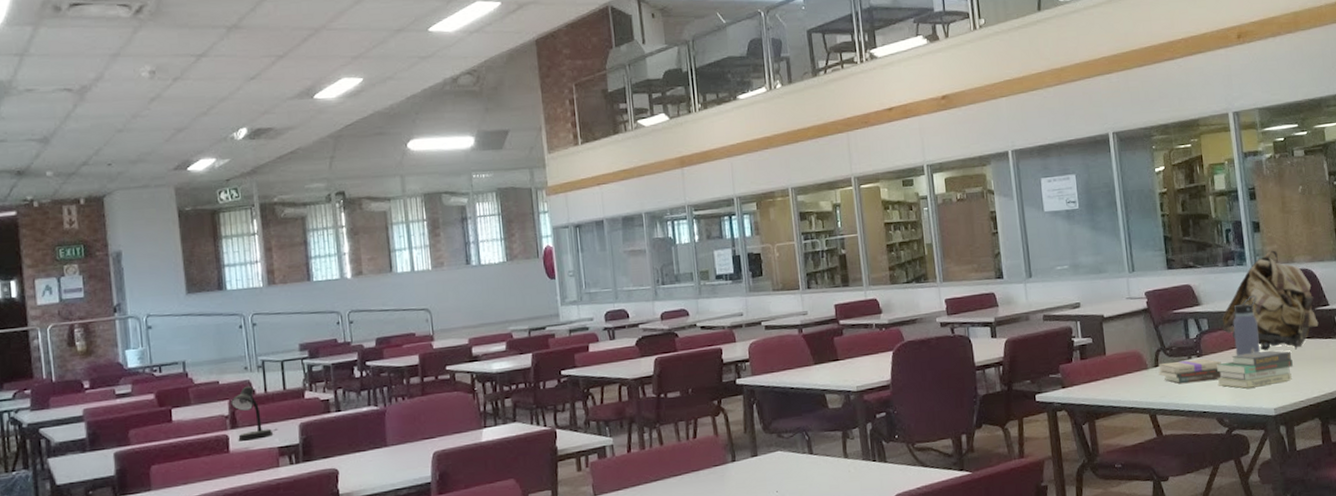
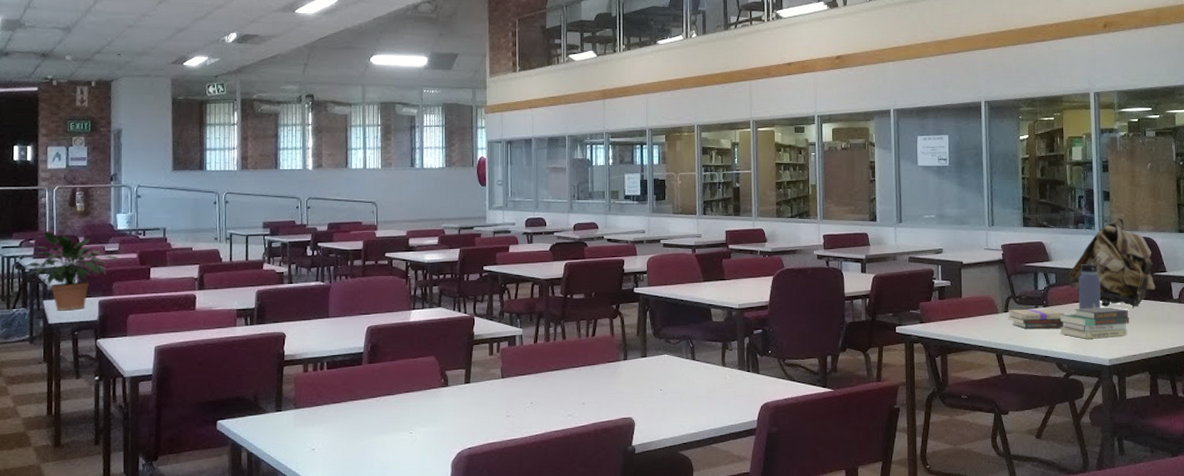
potted plant: none [21,378,135,469] -> present [24,232,121,311]
desk lamp: present [231,385,278,441] -> none [201,254,238,301]

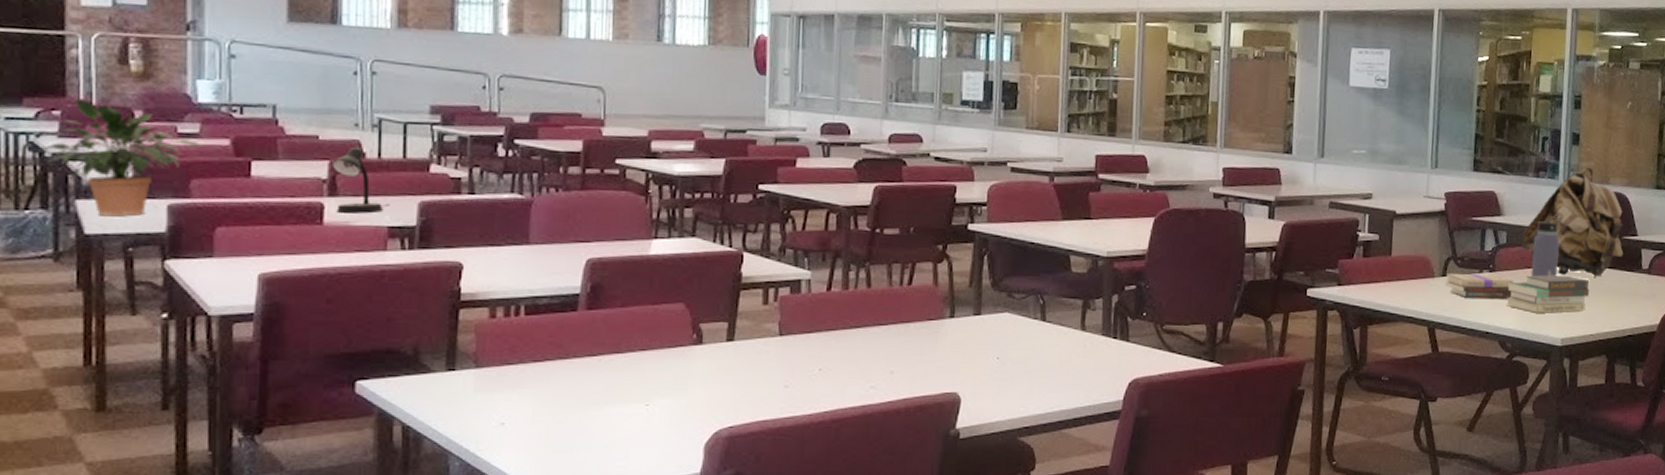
desk lamp: none [201,254,238,301] -> present [332,146,390,214]

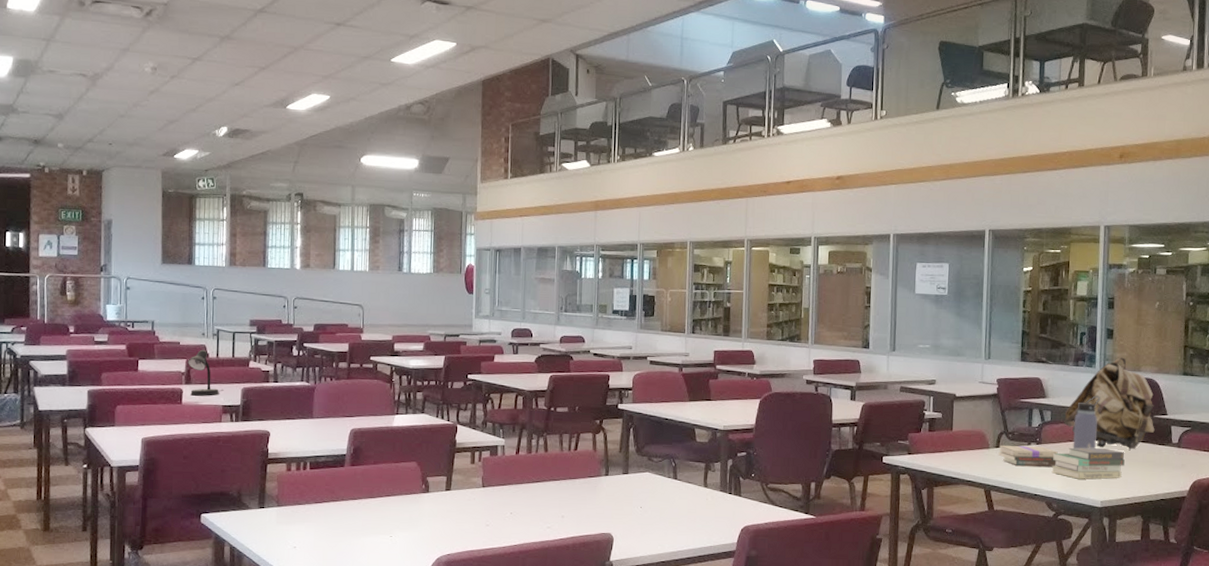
potted plant: present [43,99,203,217] -> none [16,319,110,399]

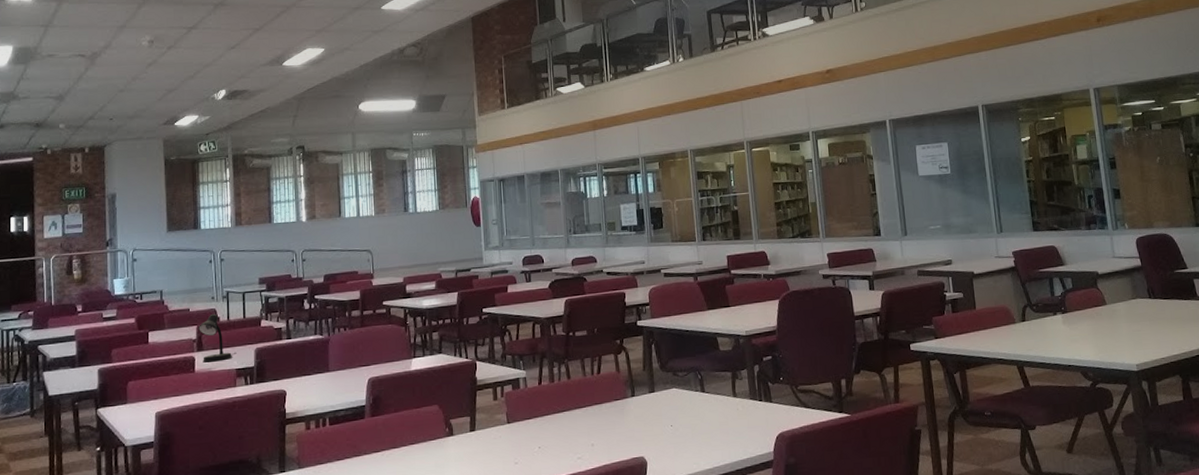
books: present [998,445,1058,467] -> none [1025,315,1085,338]
books: present [1051,447,1125,480] -> none [1081,309,1154,345]
backpack: present [1064,357,1155,450] -> none [1085,215,1178,309]
water bottle: present [1073,395,1101,449] -> none [1095,257,1122,314]

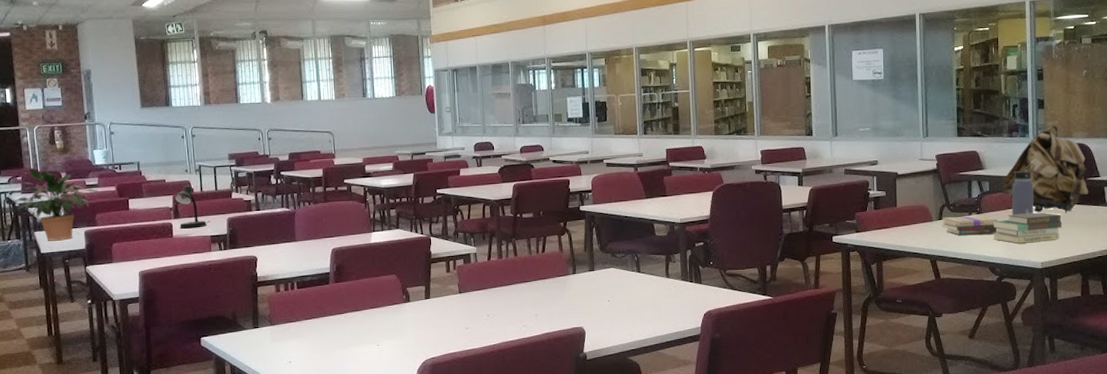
potted plant: none [23,302,119,382] -> present [14,169,101,241]
books: none [1025,315,1085,338] -> present [941,215,998,235]
books: none [1081,309,1154,345] -> present [993,212,1062,244]
backpack: none [1085,215,1178,309] -> present [1002,125,1089,212]
water bottle: none [1095,257,1122,314] -> present [1011,163,1036,215]

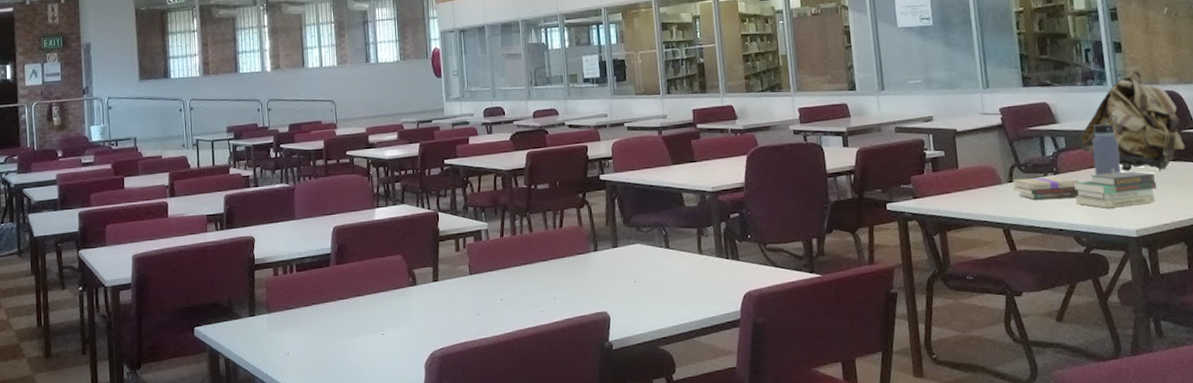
potted plant: present [14,169,101,241] -> none [9,147,96,224]
desk lamp: present [174,185,211,229] -> none [171,160,207,208]

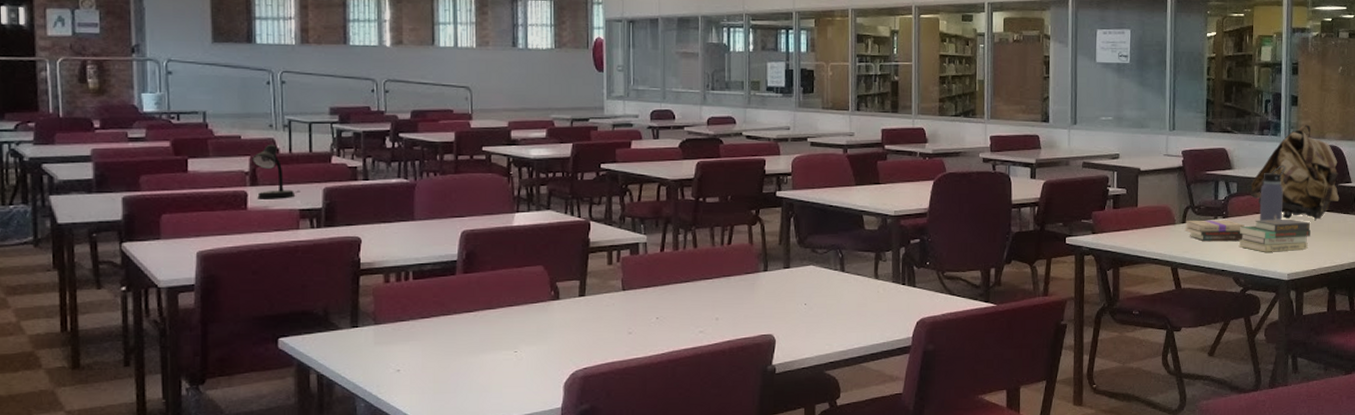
desk lamp: none [171,160,207,208] -> present [252,144,301,199]

